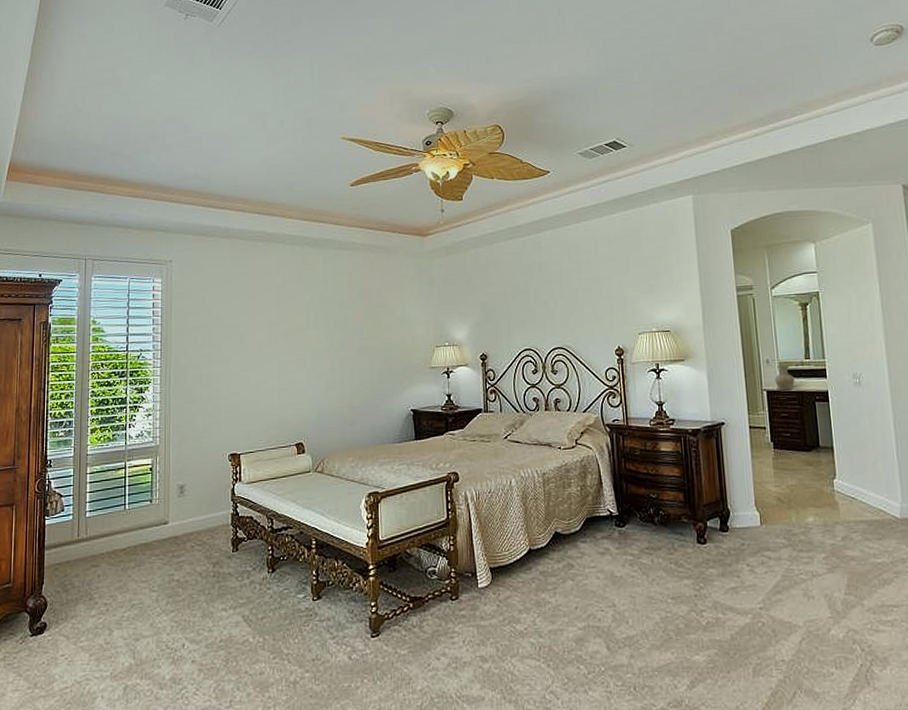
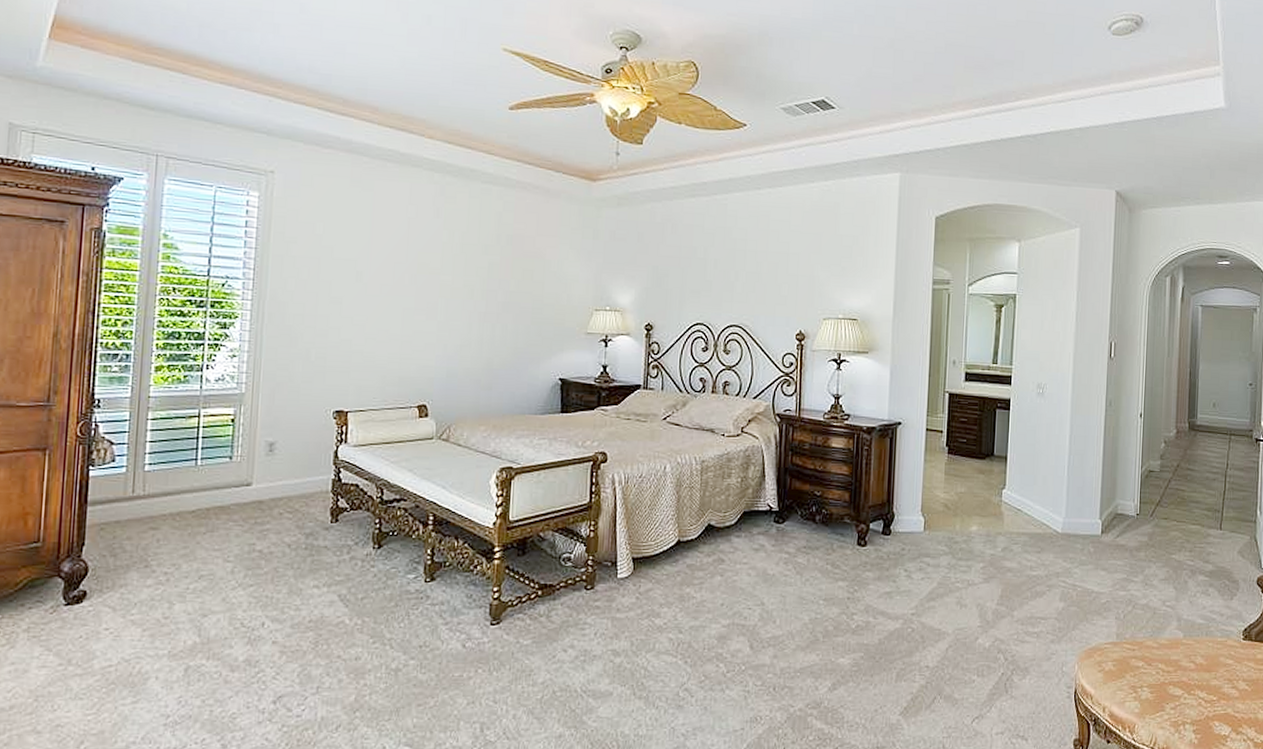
vase: present [775,365,795,392] -> none [959,368,979,396]

